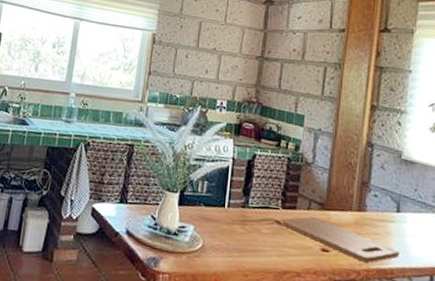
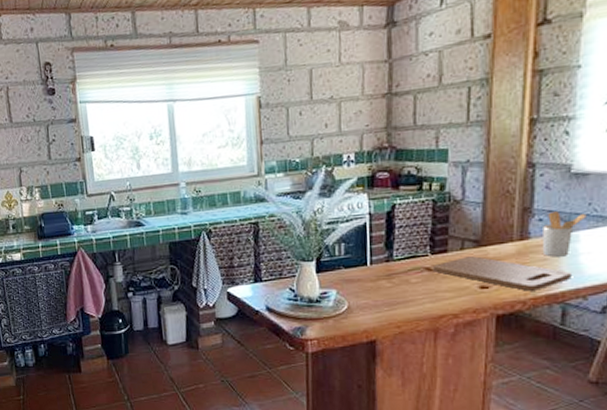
utensil holder: none [375,190,413,235] -> present [542,211,587,257]

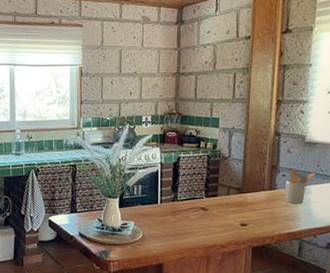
cutting board: present [432,256,571,291] -> none [206,200,306,229]

